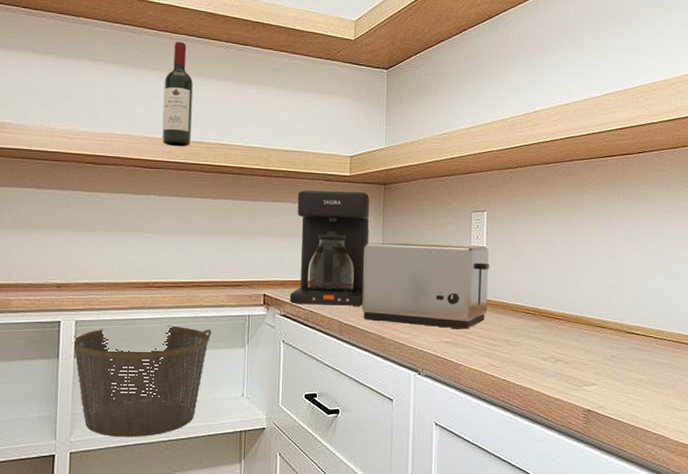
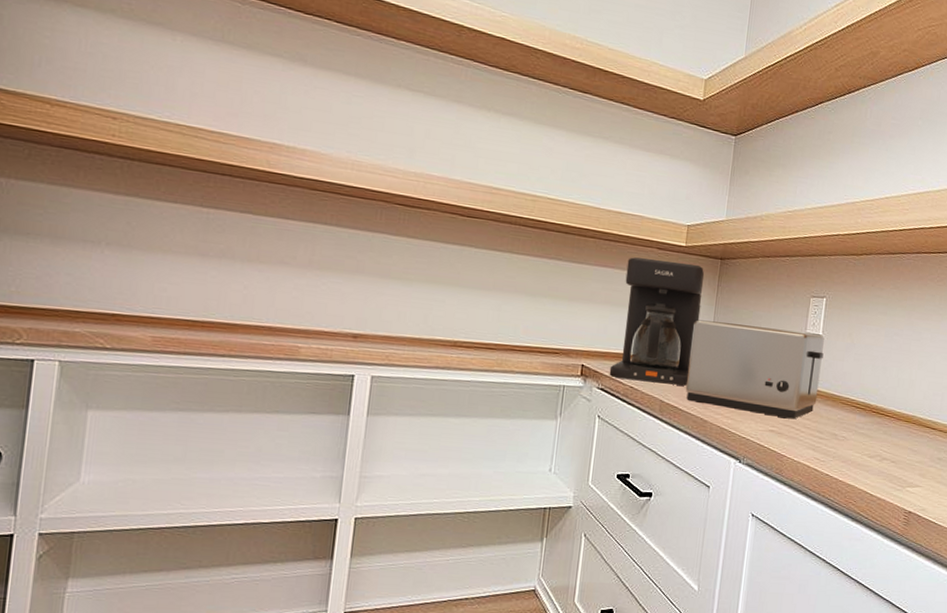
basket: present [72,327,212,437] -> none [366,387,522,507]
wine bottle: present [162,42,194,147] -> none [483,80,524,198]

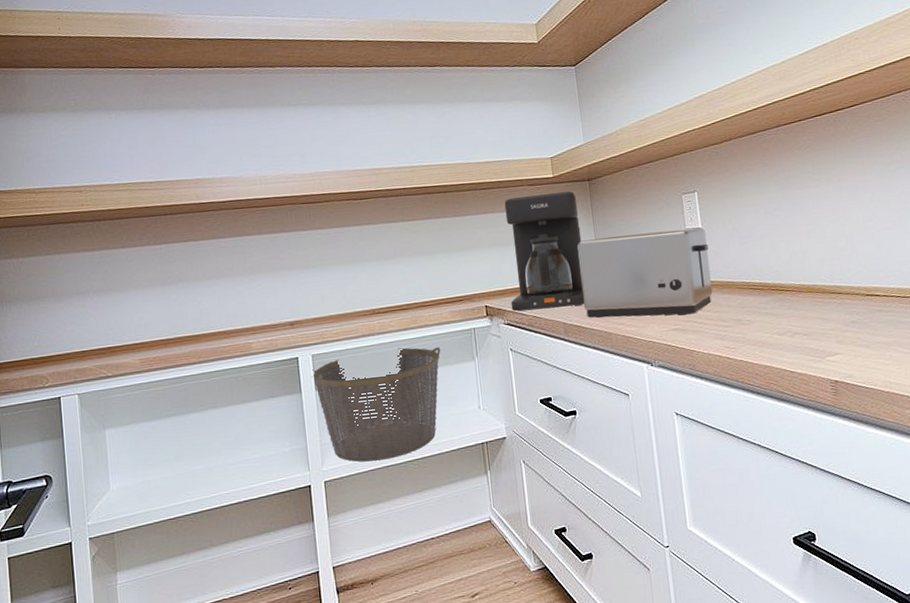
basket: none [366,387,522,507] -> present [312,347,441,462]

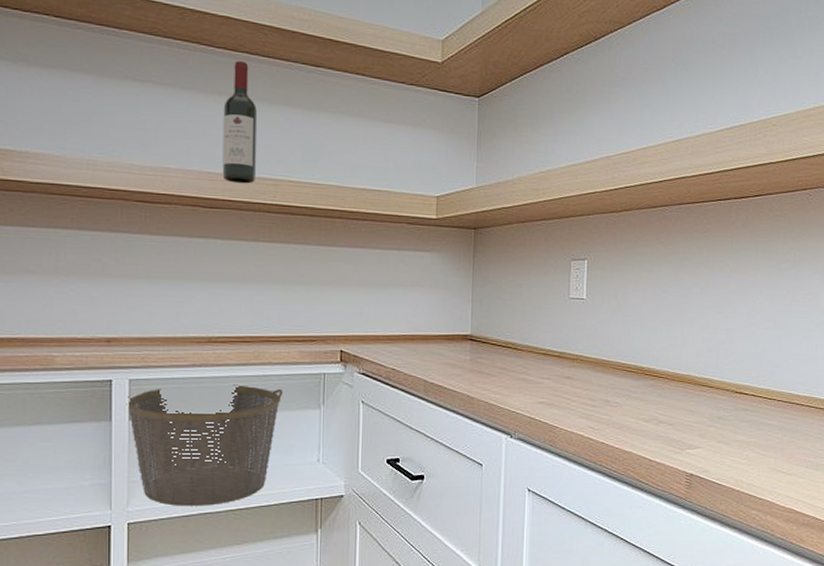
wine bottle: none [361,74,395,176] -> present [222,61,258,184]
coffee maker: present [504,191,584,311] -> none [369,235,459,365]
toaster: present [576,227,713,319] -> none [448,294,589,389]

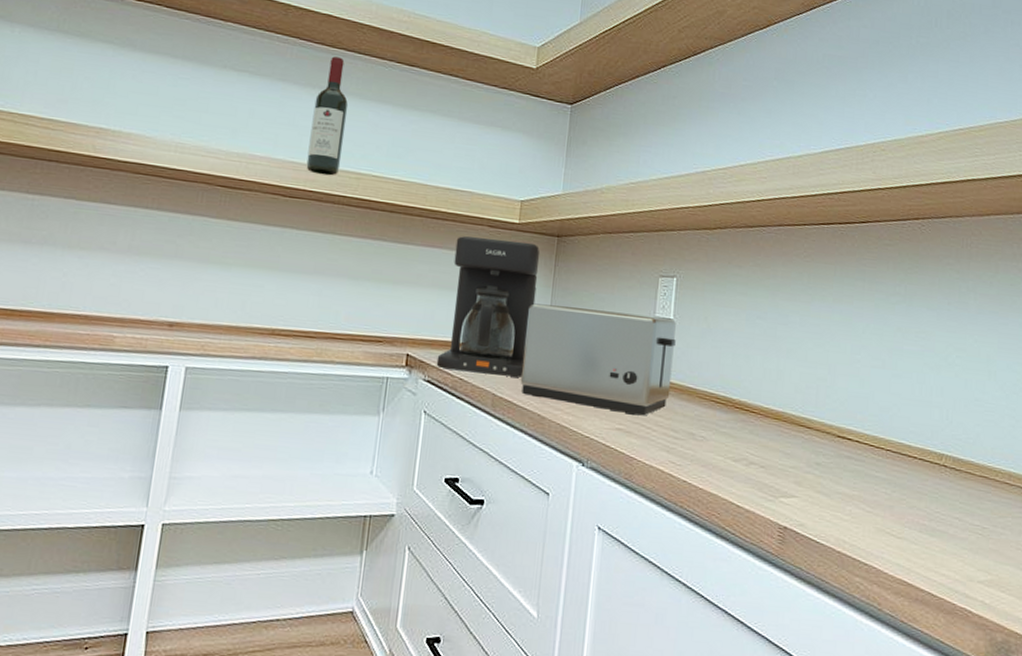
basket: present [126,386,283,506] -> none [179,379,343,513]
coffee maker: none [369,235,459,365] -> present [436,236,540,378]
toaster: none [448,294,589,389] -> present [520,303,676,416]

